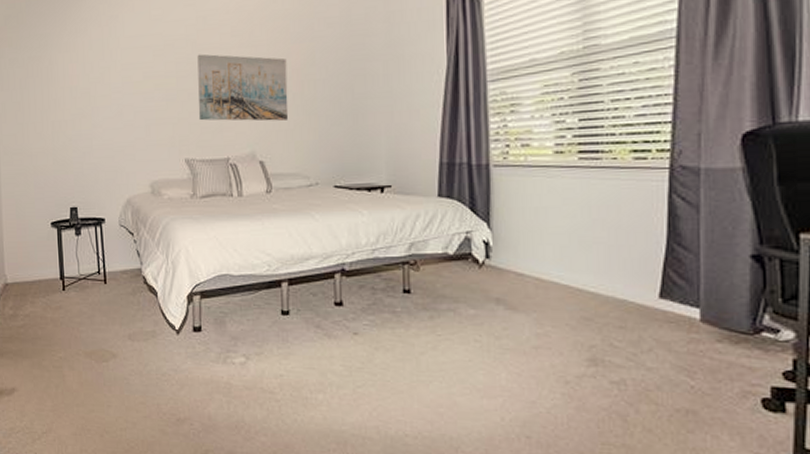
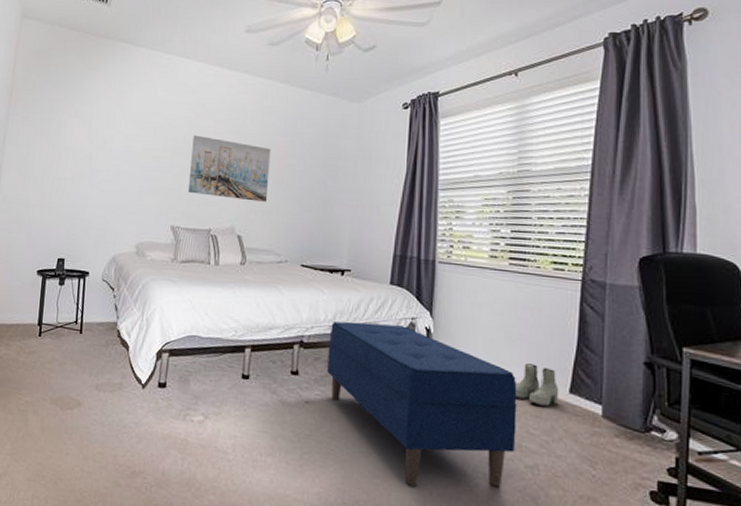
bench: none [373,242,598,412] -> present [327,321,517,488]
boots: none [594,270,647,315] -> present [515,363,559,406]

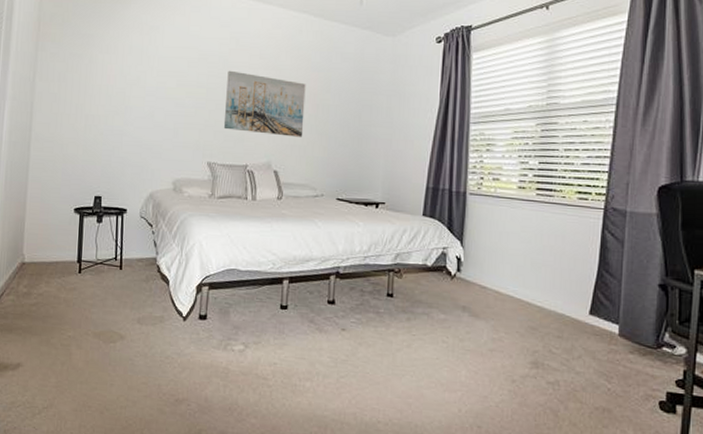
bench: present [327,321,517,488] -> none [362,252,541,404]
boots: present [515,363,559,406] -> none [539,288,580,327]

